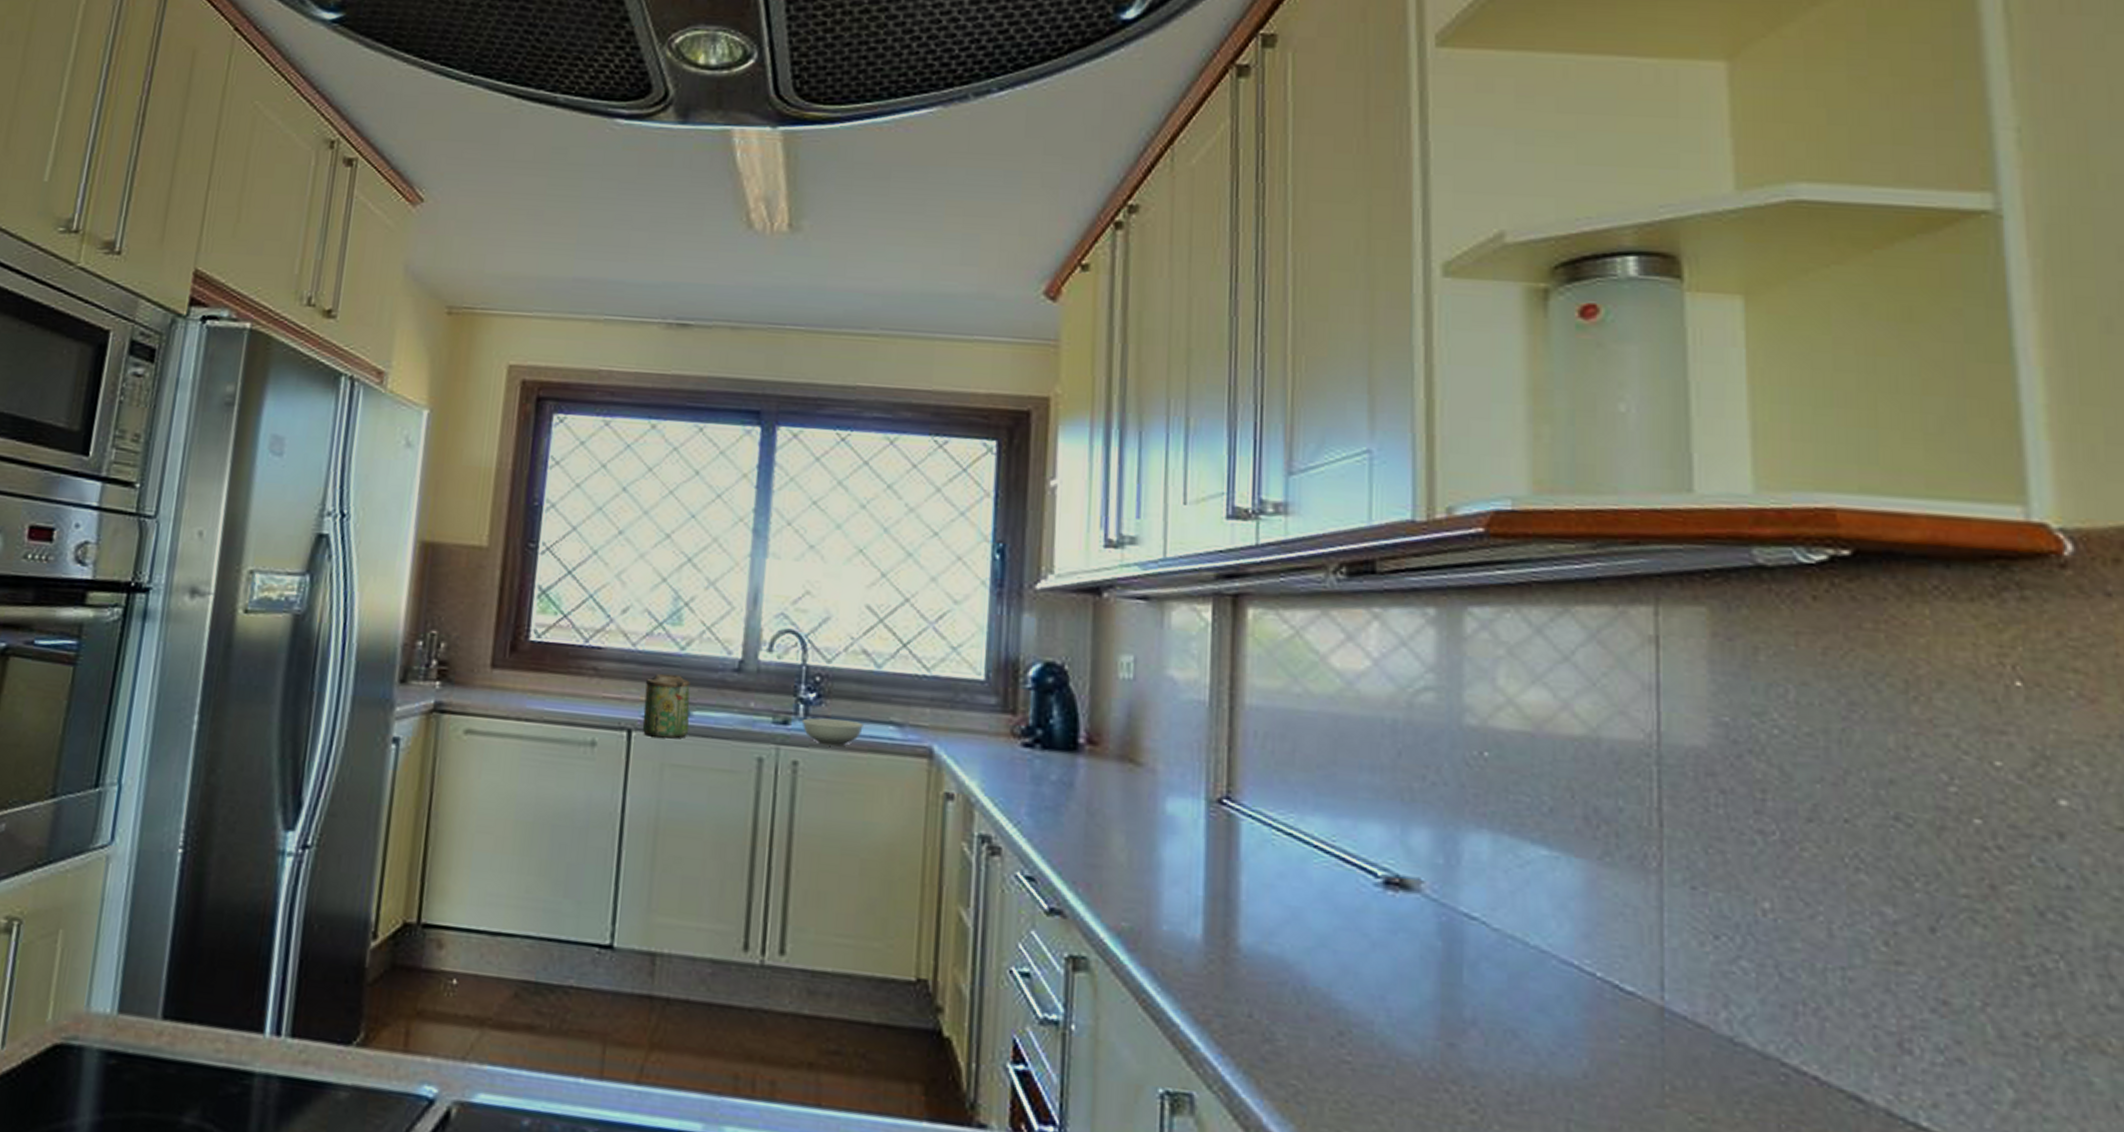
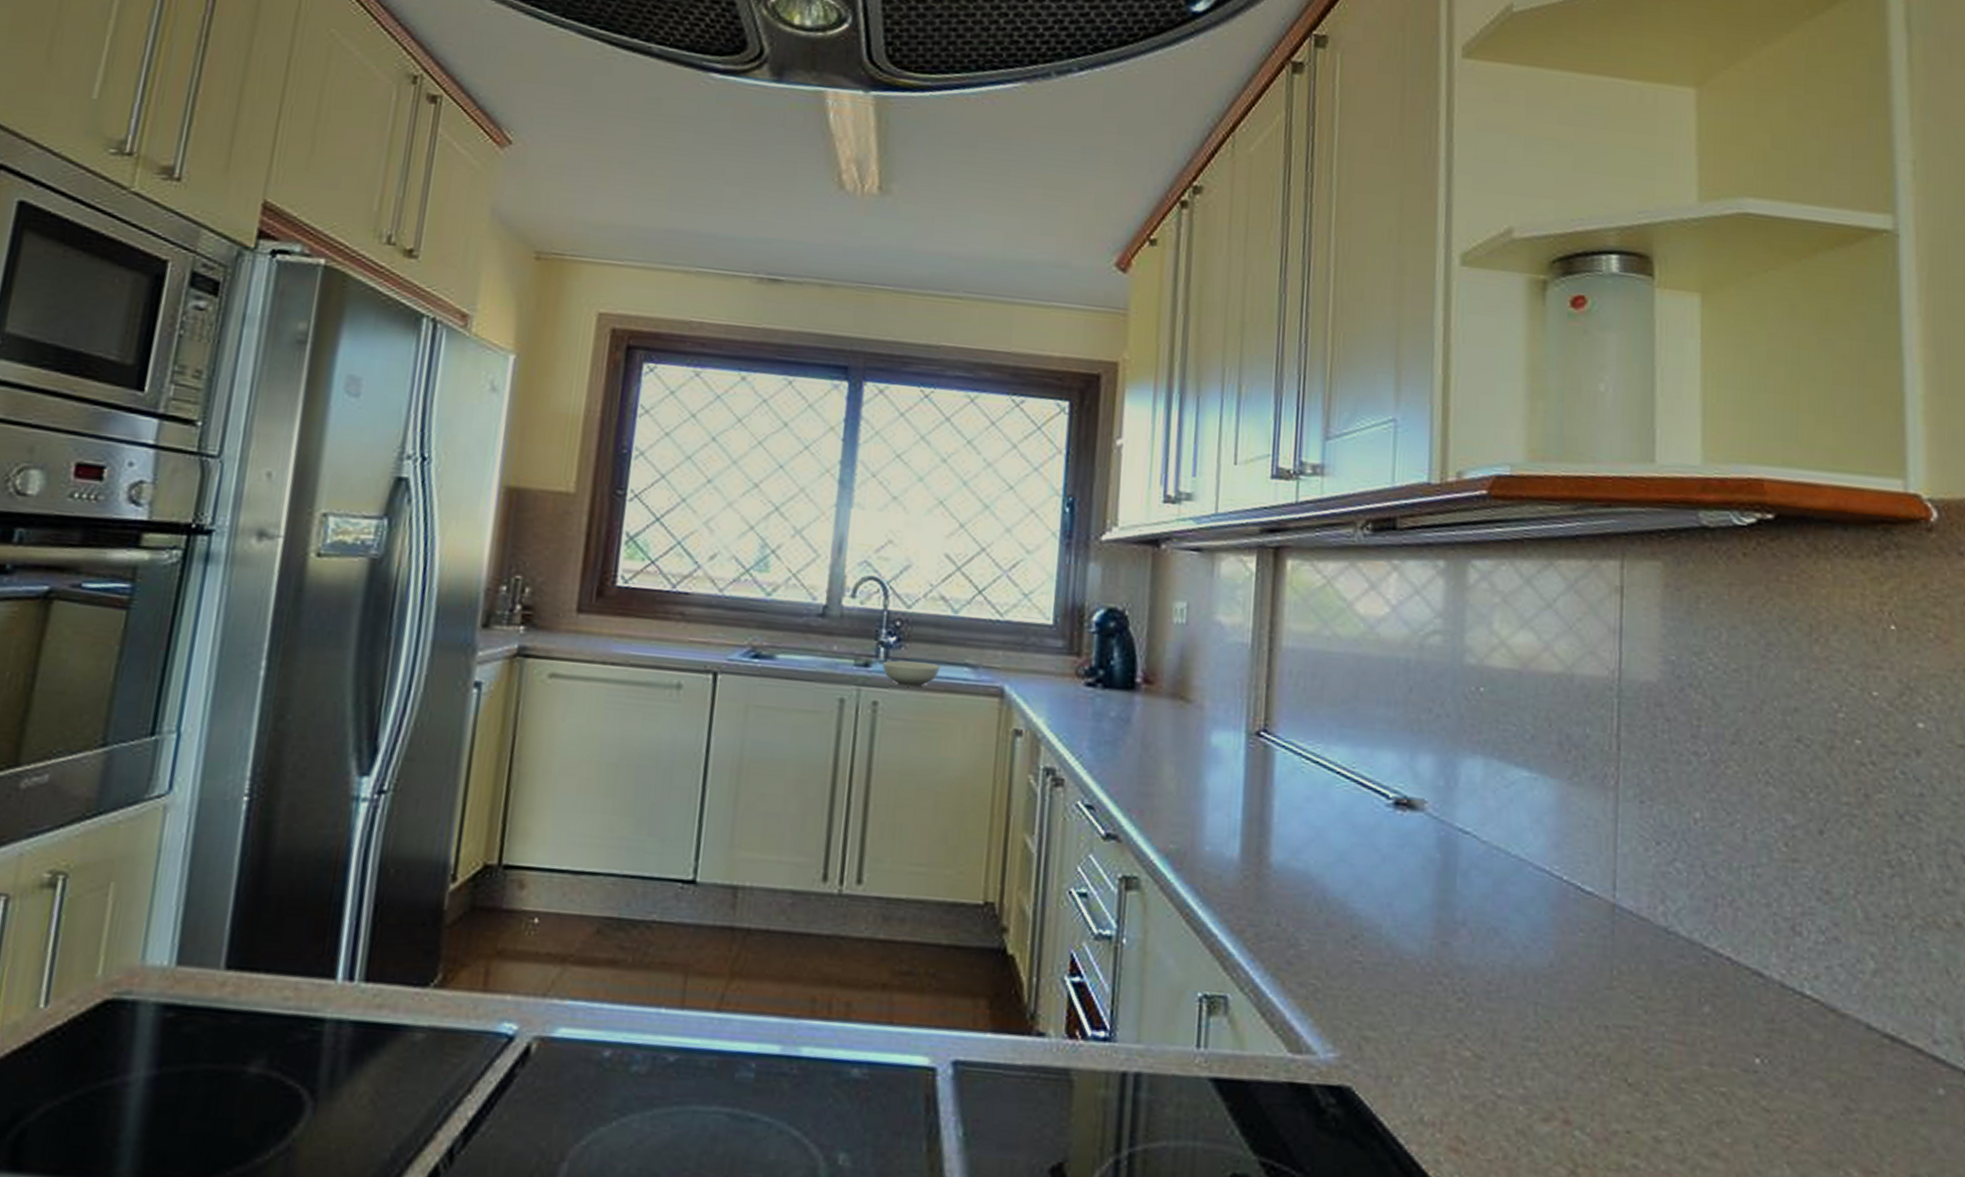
canister: present [642,673,691,739] -> none [727,618,776,681]

